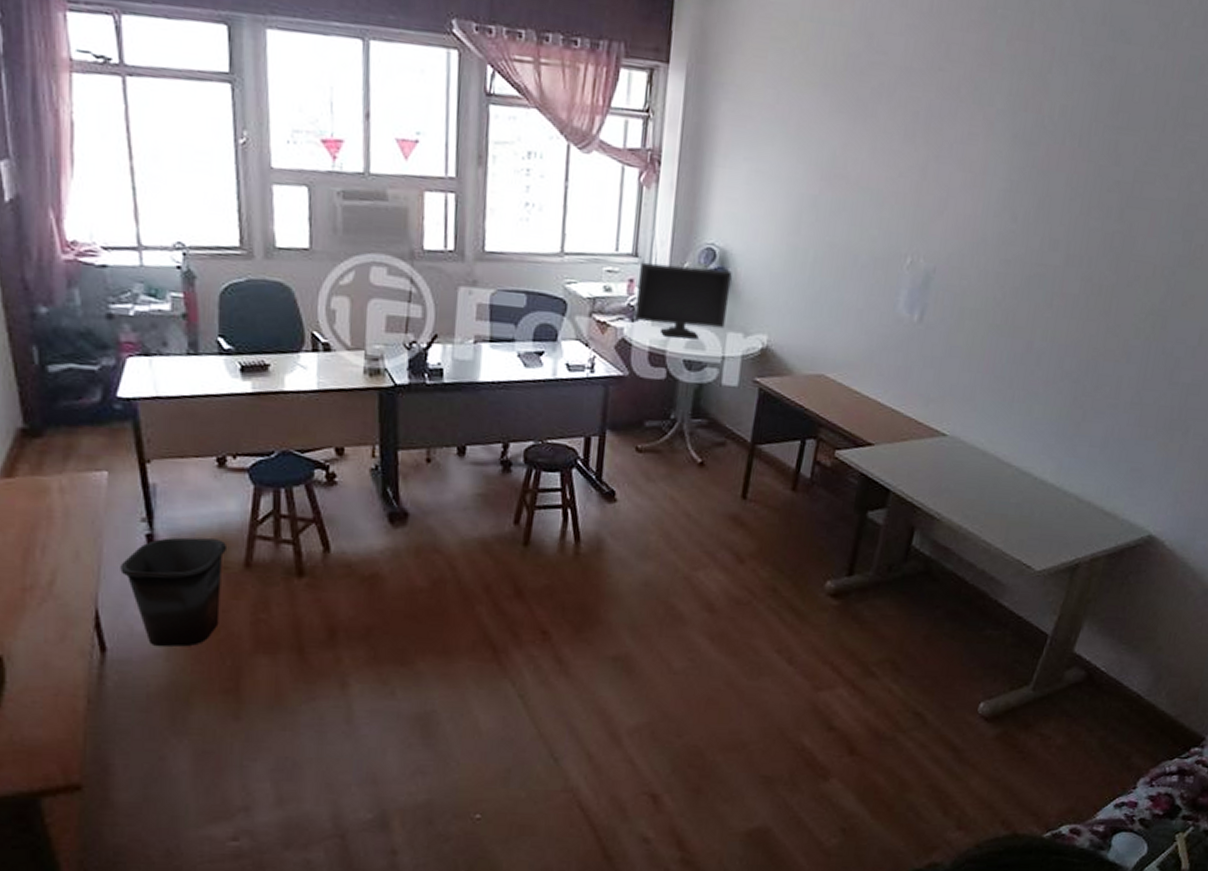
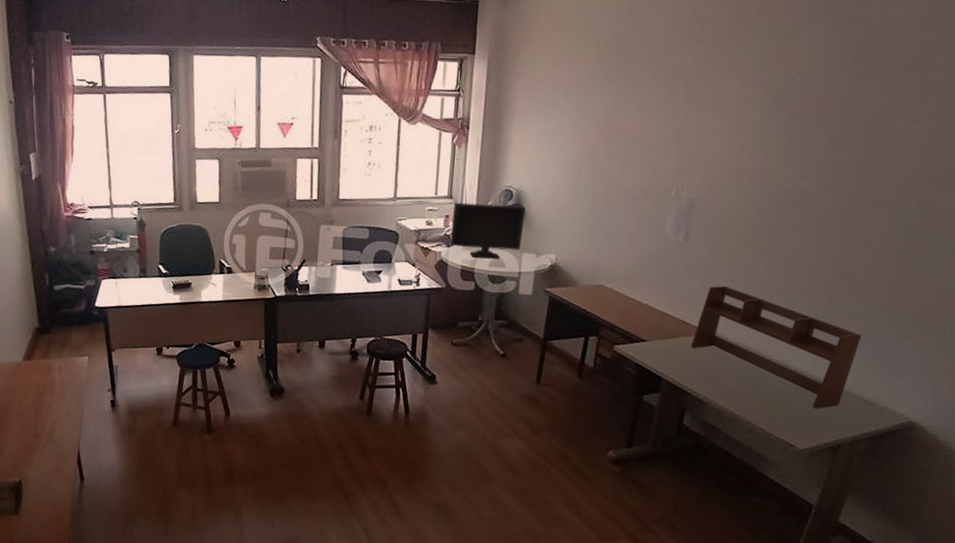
waste bin: present [120,537,226,647] -> none [94,403,161,480]
desk organizer: none [922,377,1106,523] -> present [690,285,862,409]

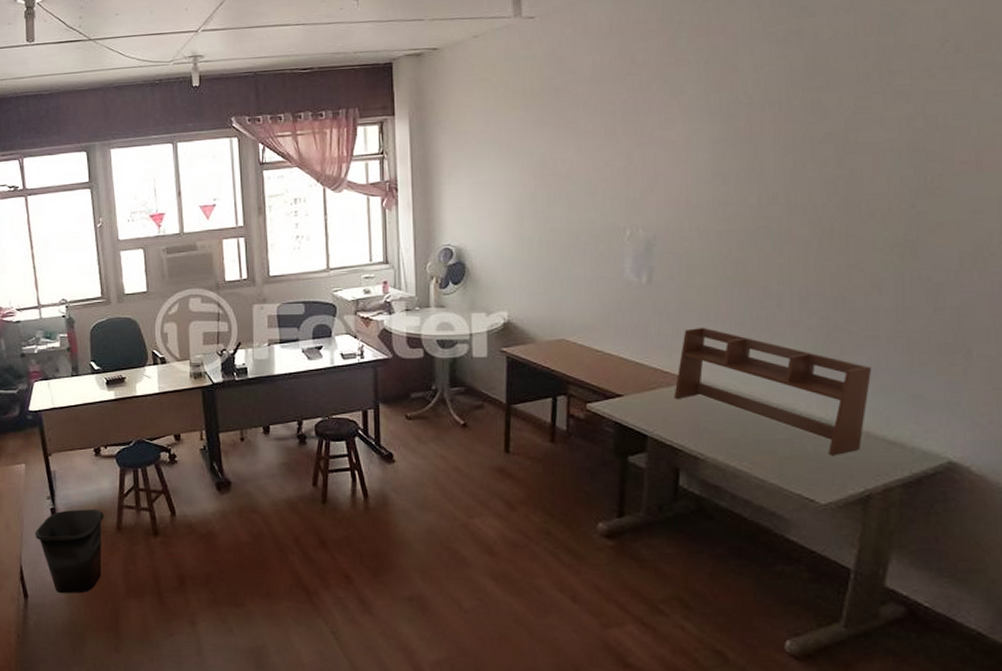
waste bin: none [94,403,161,480] -> present [35,509,103,593]
computer monitor: present [449,202,526,259] -> none [390,264,469,323]

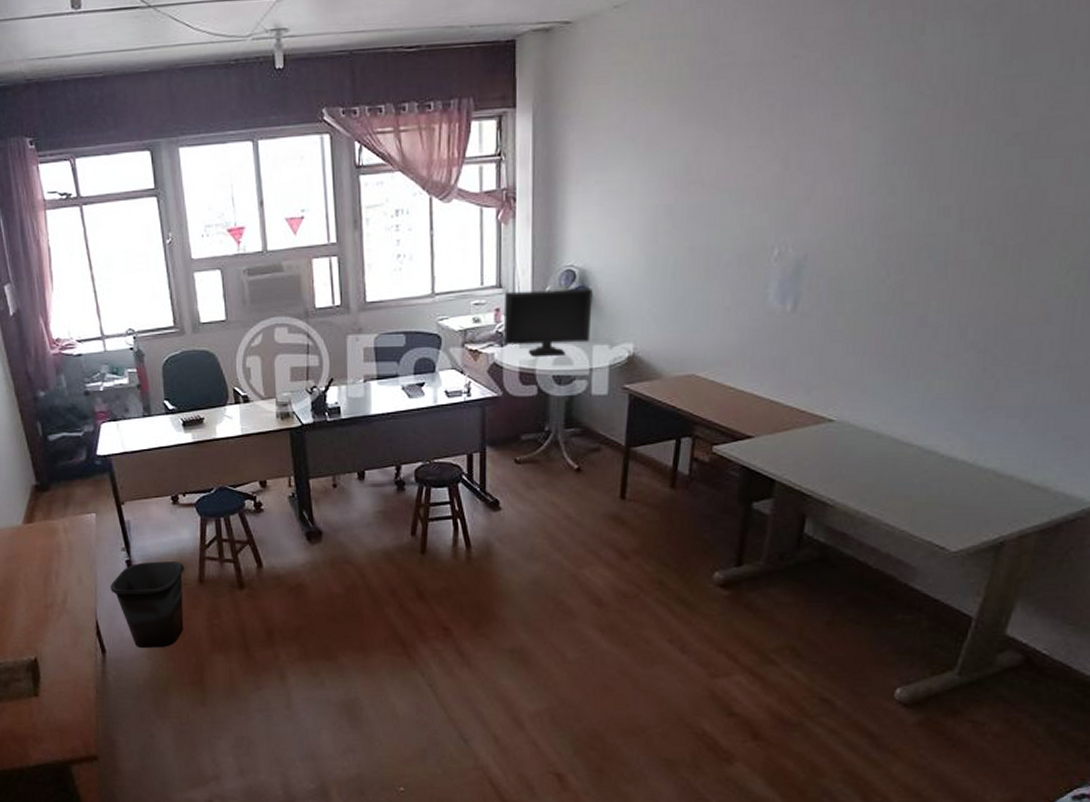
computer monitor: none [390,264,469,323] -> present [503,289,593,356]
desk organizer: present [674,327,872,455] -> none [808,360,1027,500]

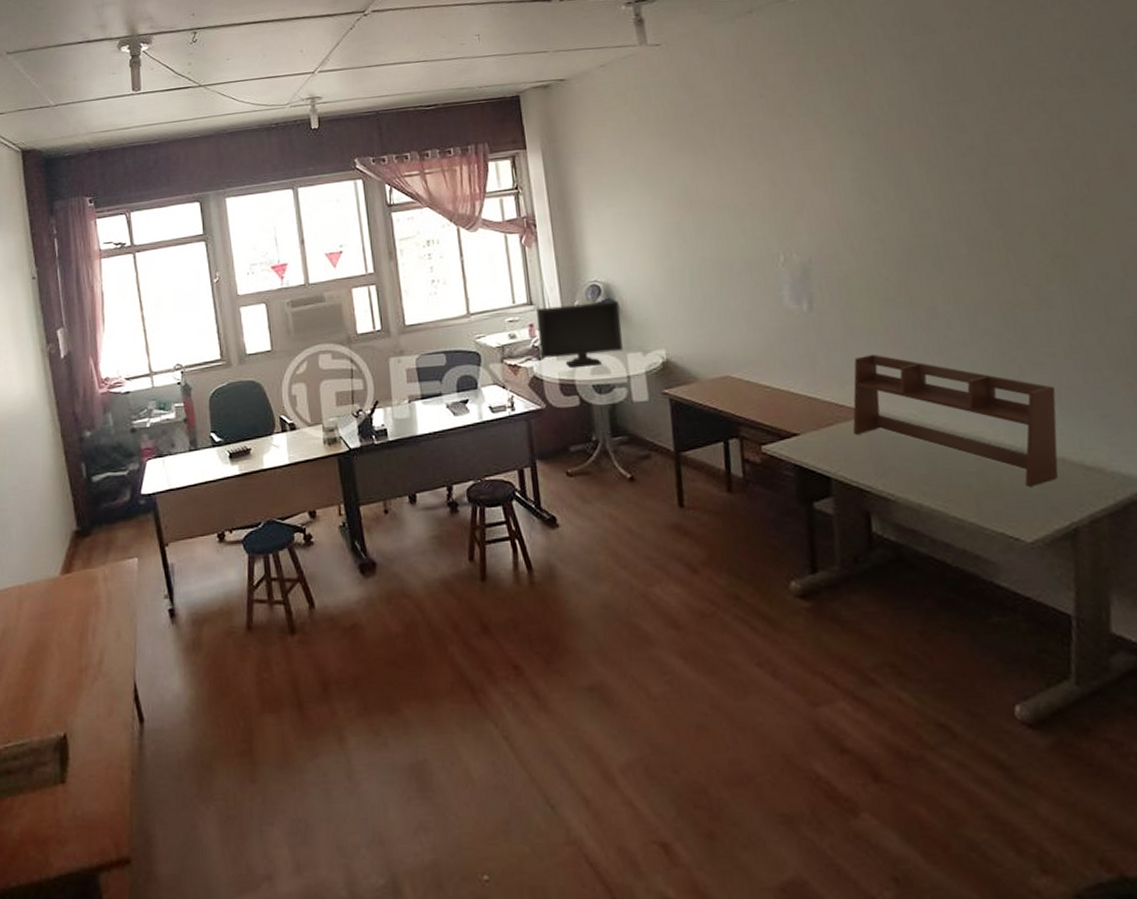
waste bin: present [110,561,184,648] -> none [151,607,231,713]
desk organizer: none [808,360,1027,500] -> present [852,353,1059,486]

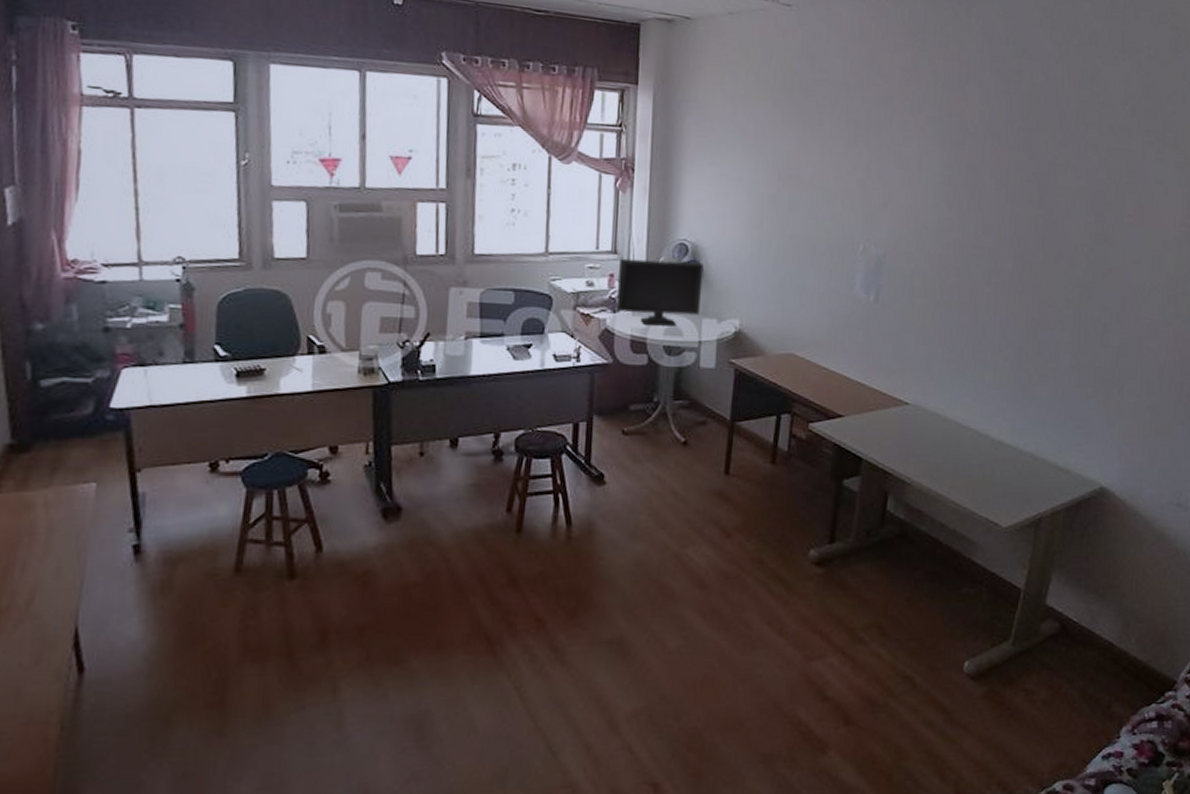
desk organizer: present [852,353,1059,486] -> none [889,349,1051,480]

